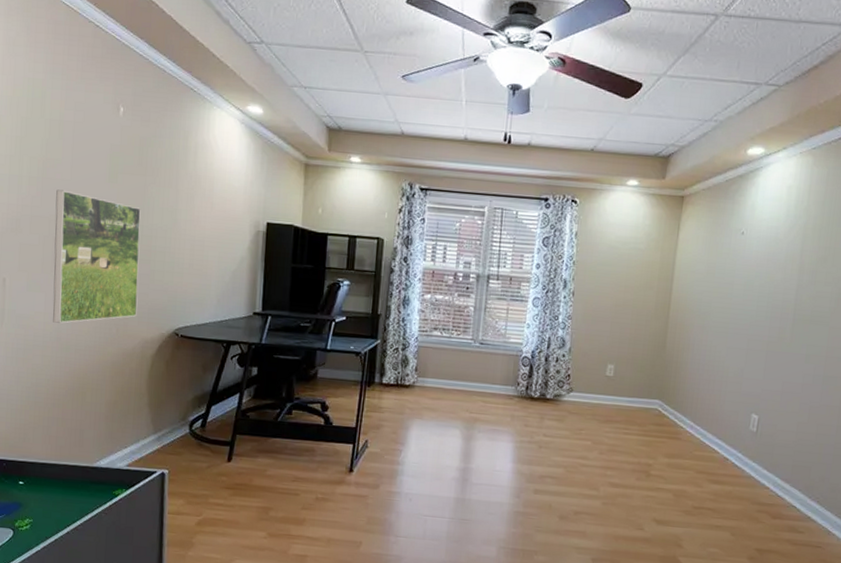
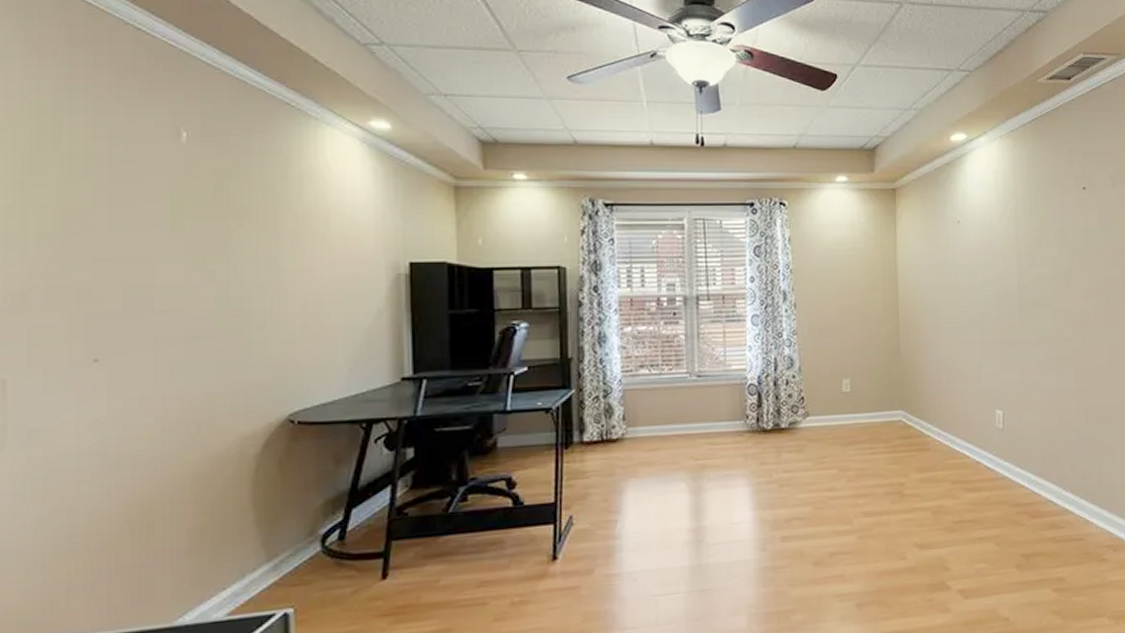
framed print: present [53,189,141,324] -> none [86,247,228,432]

